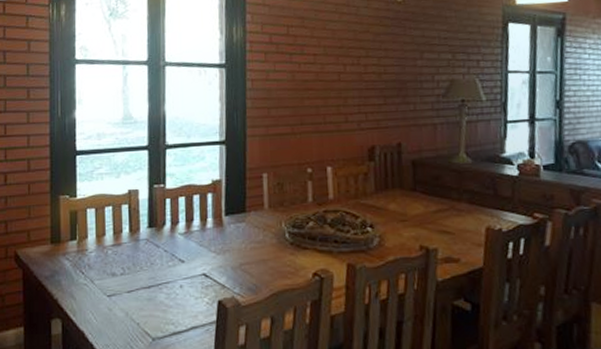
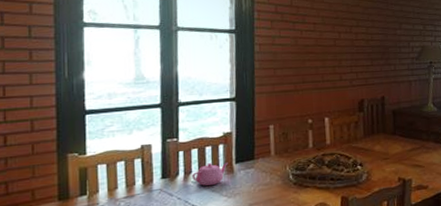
teapot: none [178,213,217,240] -> present [191,163,228,186]

